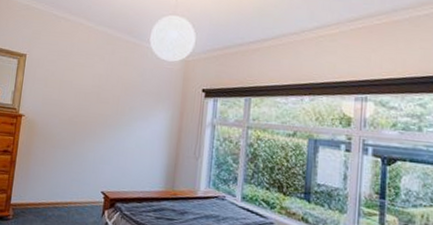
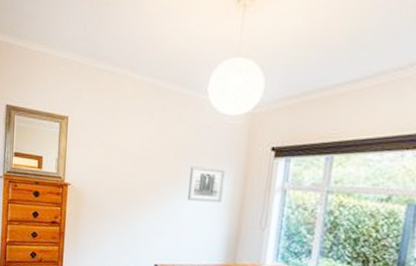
wall art: none [132,102,165,136] -> present [187,166,225,203]

